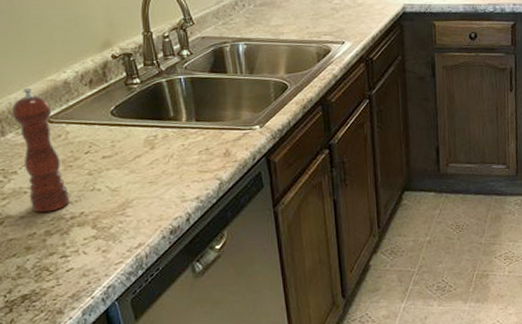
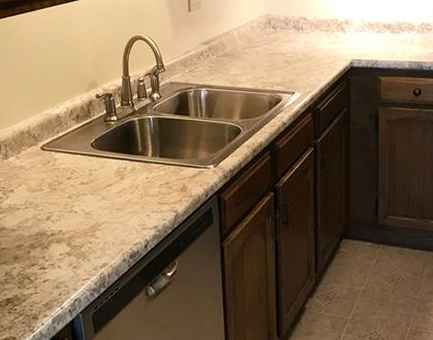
pepper mill: present [12,87,70,213] -> none [15,119,52,228]

